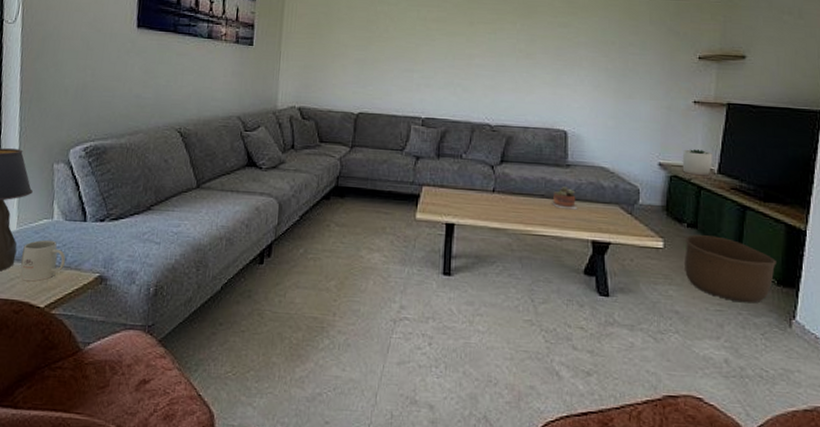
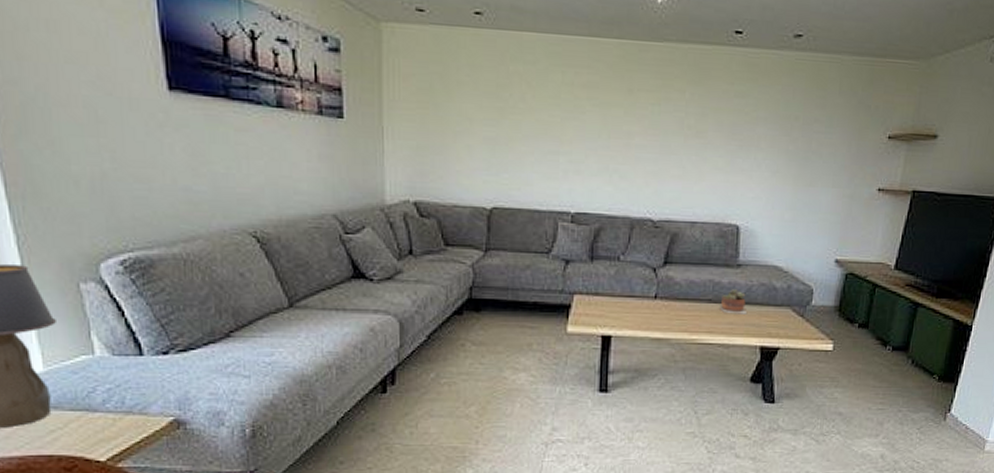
mug: present [20,239,66,282] -> none [58,380,123,432]
planter: present [682,149,713,176] -> none [859,243,891,273]
basket: present [684,234,776,304] -> none [851,335,940,400]

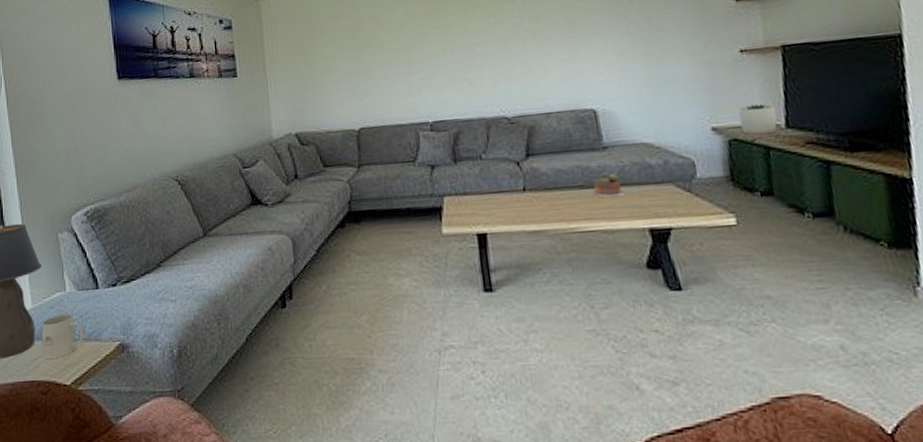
mug: none [58,380,123,432] -> present [40,313,84,360]
planter: none [859,243,891,273] -> present [738,104,777,135]

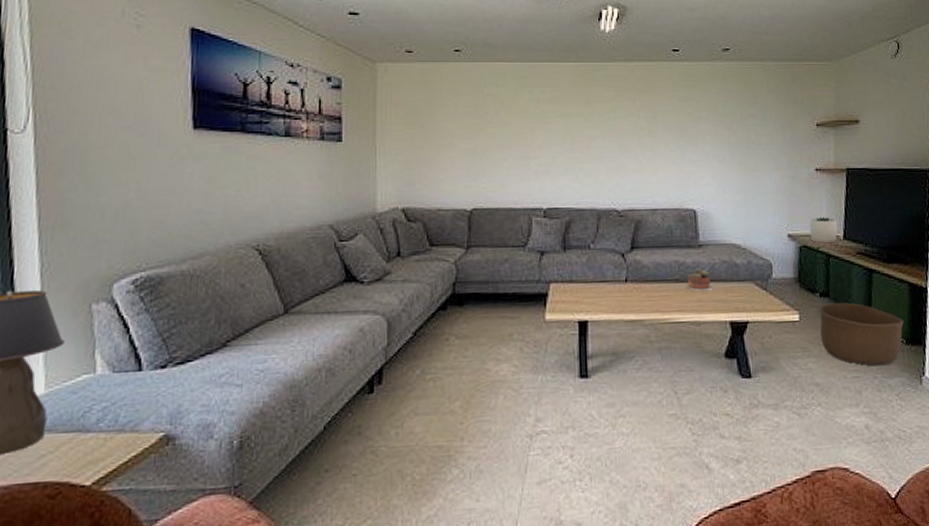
mug: present [40,313,84,360] -> none [53,399,117,456]
basket: none [760,201,882,276] -> present [818,302,904,367]

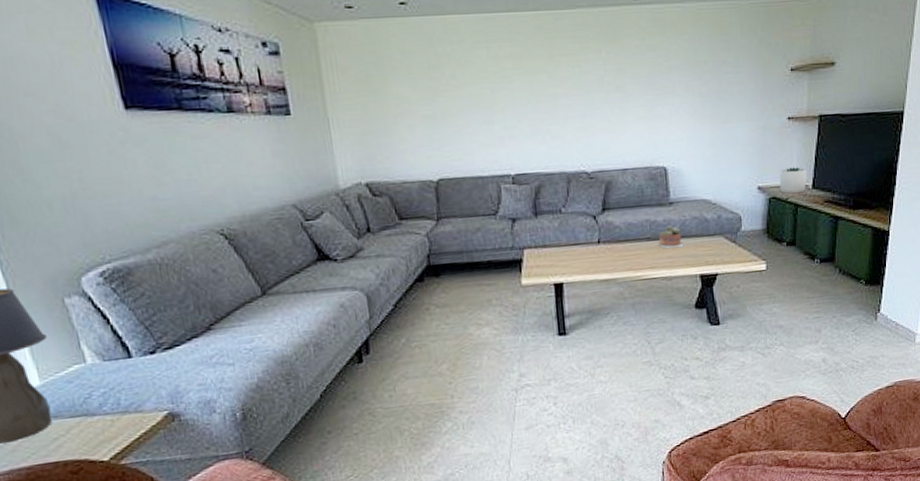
basket: present [818,302,904,367] -> none [785,249,864,307]

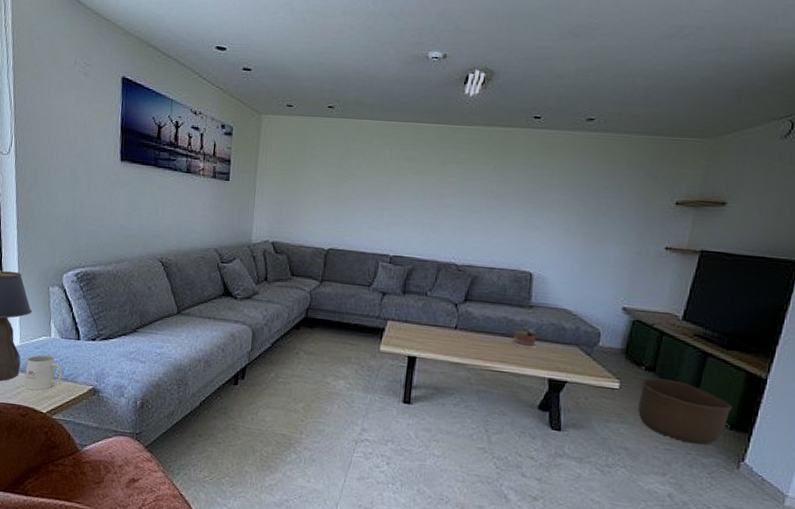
mug: none [57,386,120,438] -> present [24,354,63,391]
planter: present [779,167,807,194] -> none [646,295,679,322]
basket: none [785,249,864,307] -> present [638,377,732,445]

